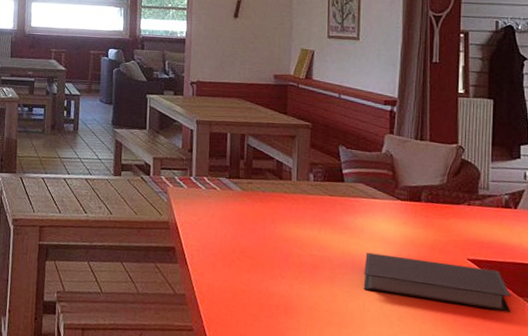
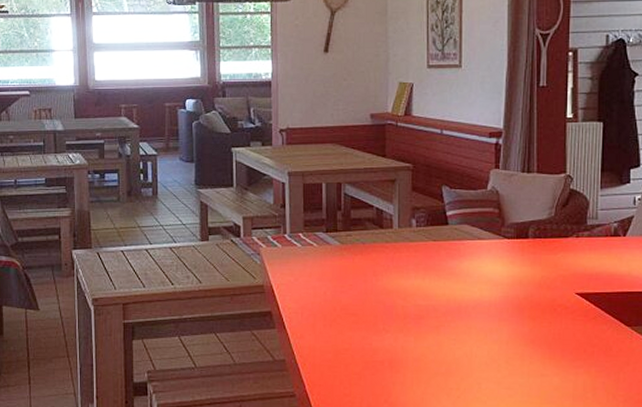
notebook: present [363,252,511,313] -> none [470,297,619,343]

